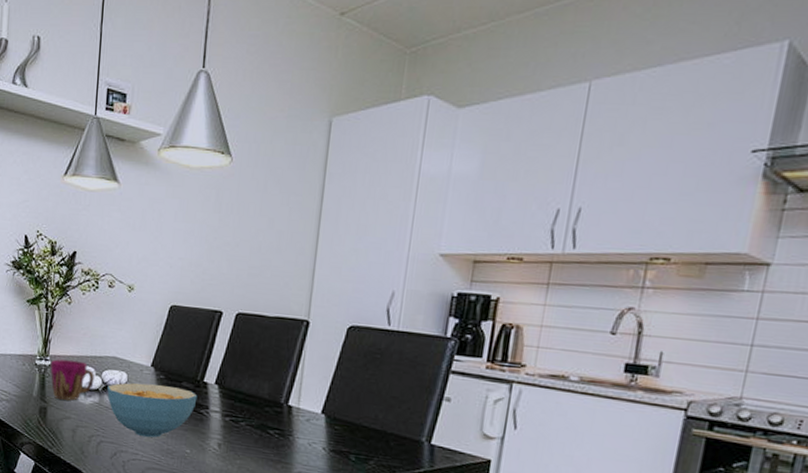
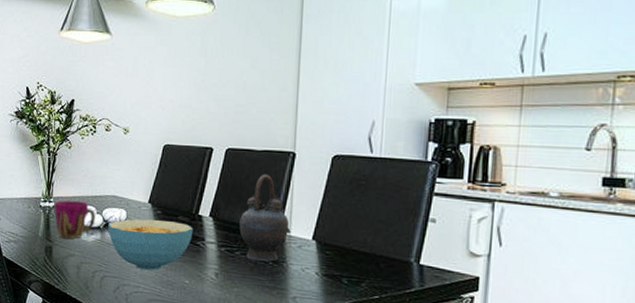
teapot: none [245,341,300,434] -> present [239,174,291,262]

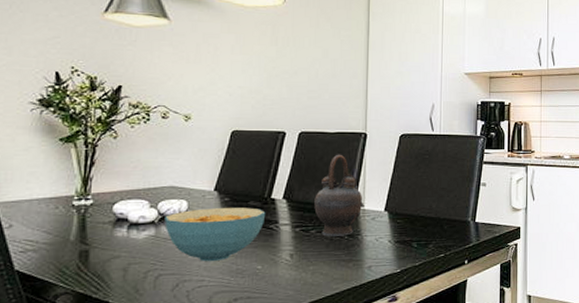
cup: present [54,200,96,239] -> none [92,195,149,239]

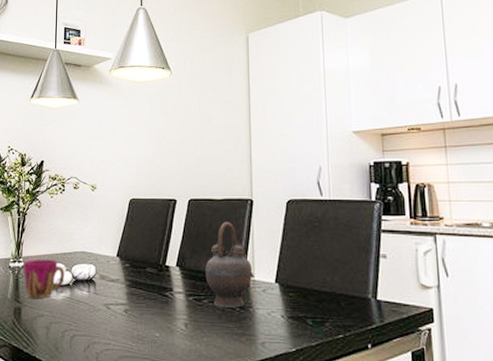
cup: none [92,195,149,239] -> present [23,259,65,298]
cereal bowl: present [165,208,266,262] -> none [77,273,161,326]

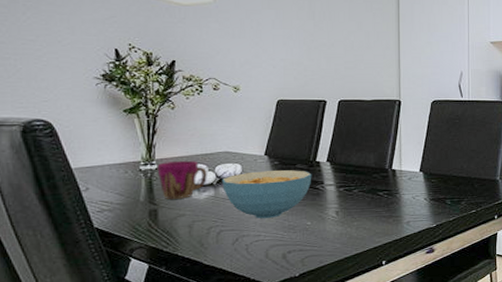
cereal bowl: none [77,273,161,326] -> present [222,170,312,219]
teapot: present [205,221,254,308] -> none [355,120,401,195]

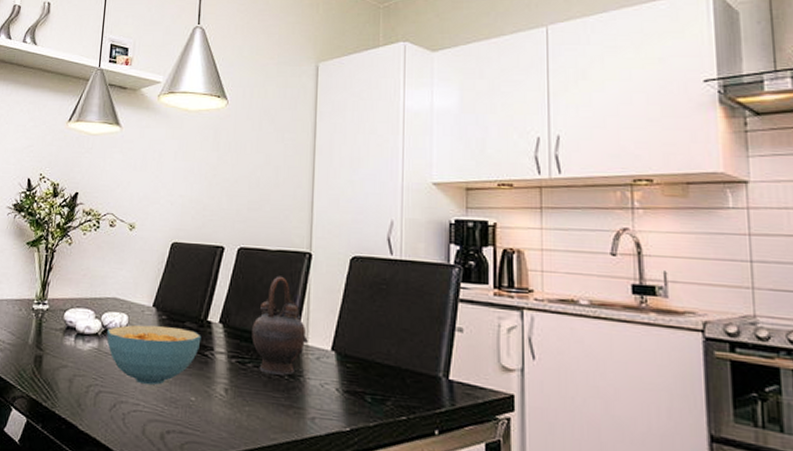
cup: present [157,160,207,199] -> none [47,302,94,347]
teapot: none [355,120,401,195] -> present [252,276,308,376]

